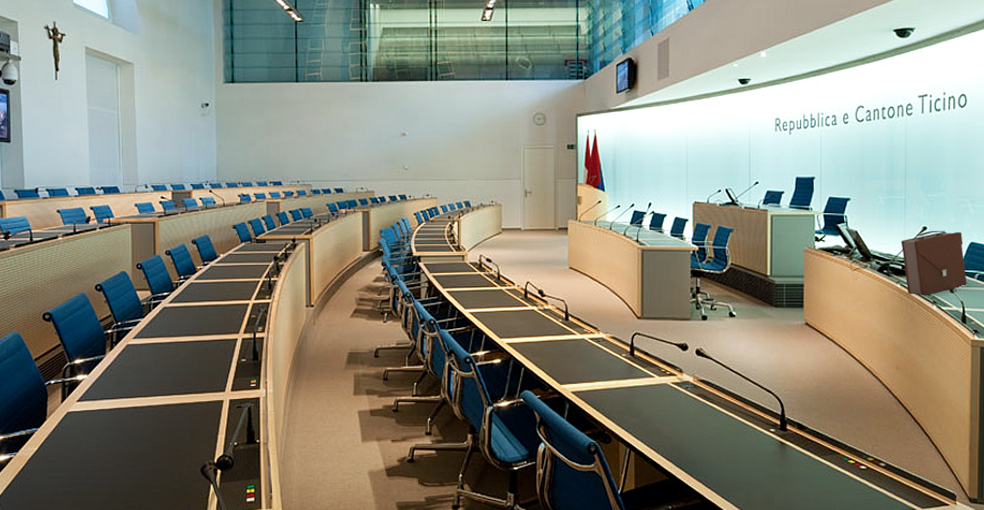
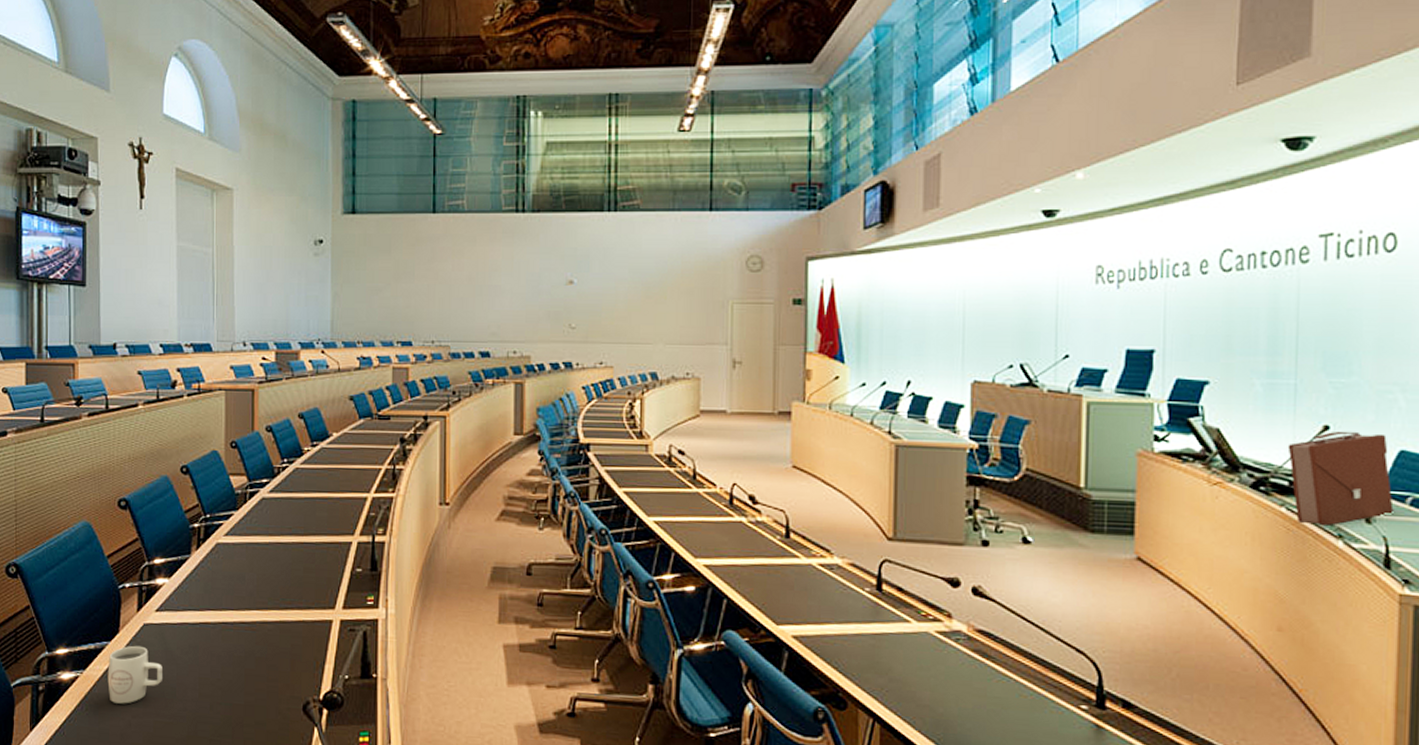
mug: none [37,430,85,477] -> present [107,645,164,704]

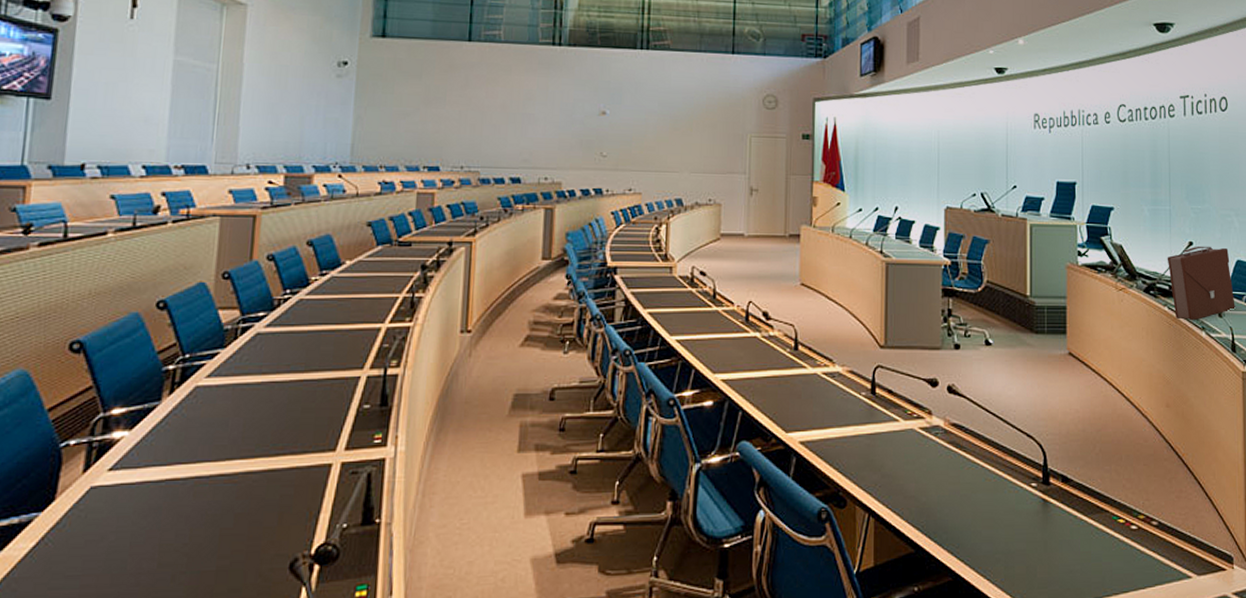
mug: present [107,645,164,704] -> none [32,513,112,588]

